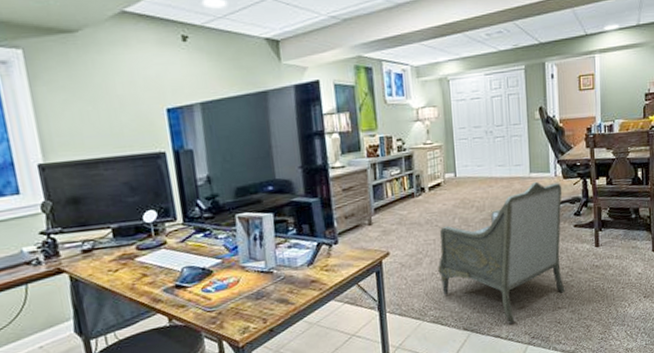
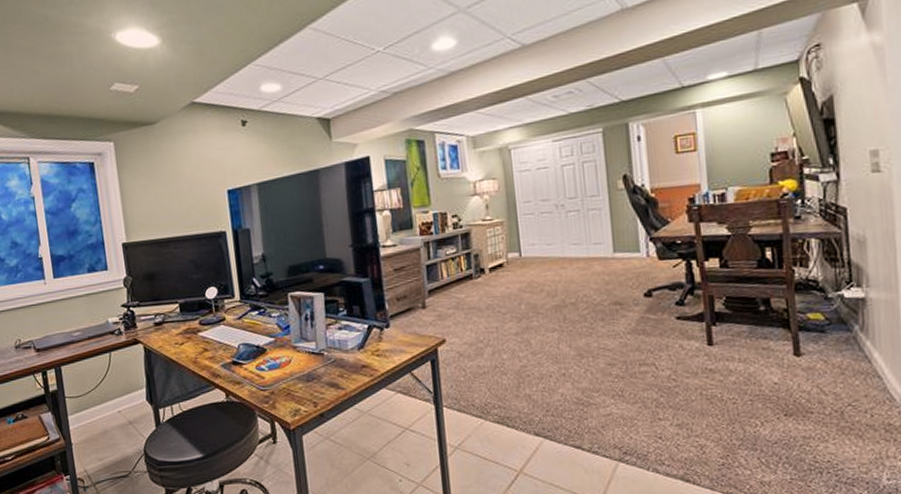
armchair: present [438,181,565,324] -> none [502,262,667,433]

